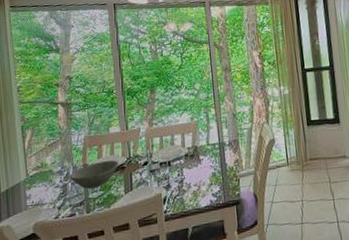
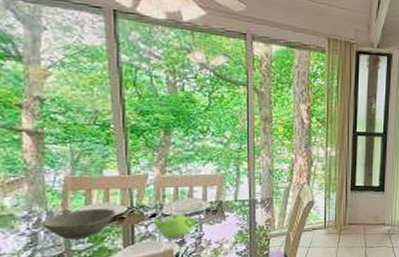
teapot: none [145,160,178,184] -> present [153,214,196,238]

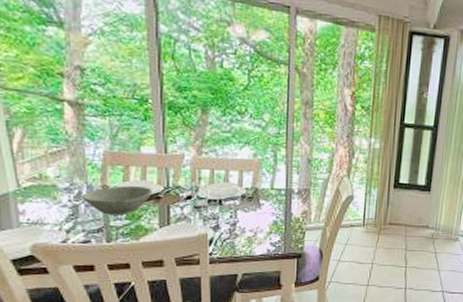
teapot: present [153,214,196,238] -> none [188,198,231,222]

